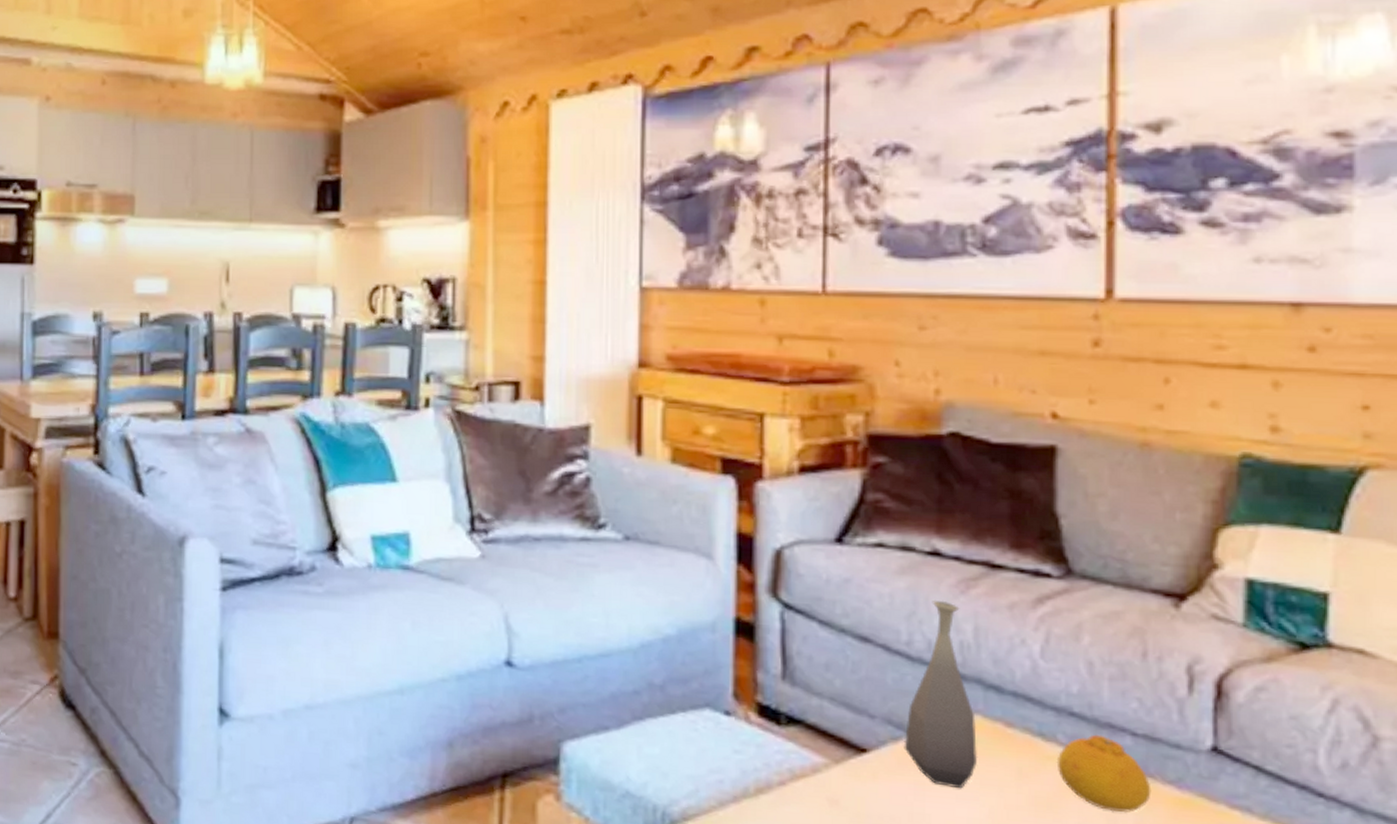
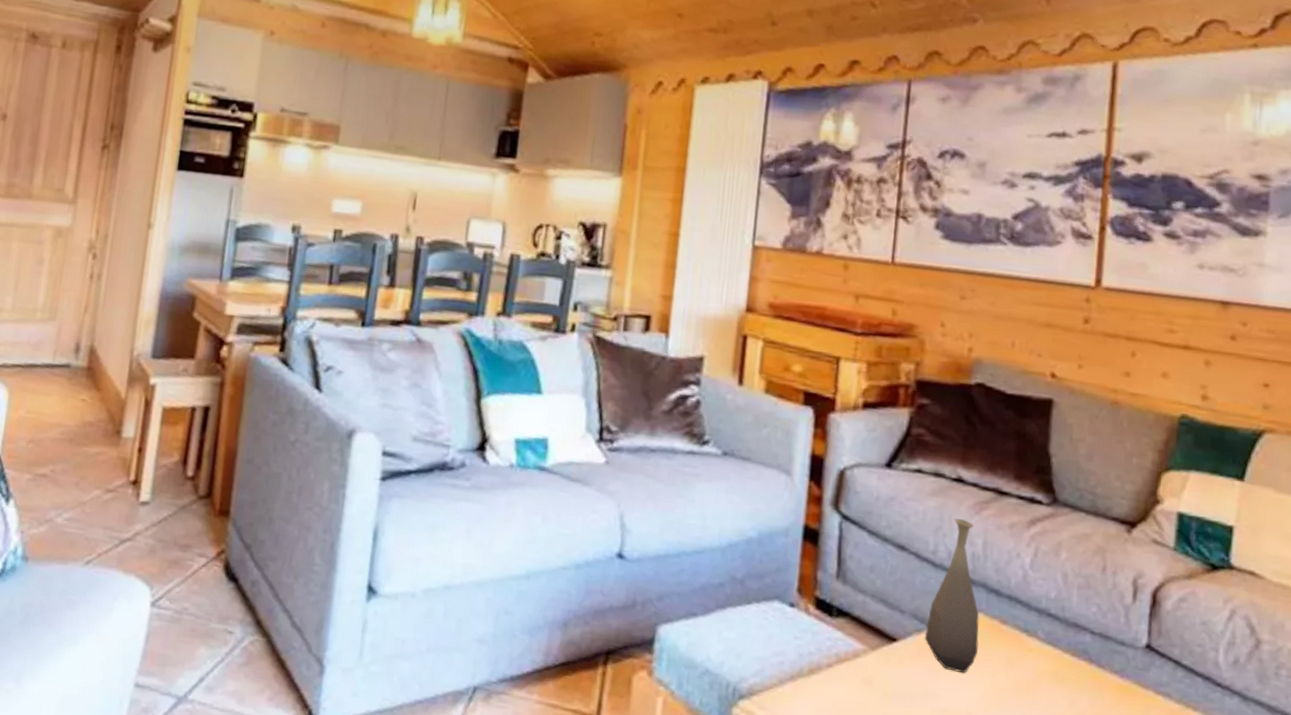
fruit: present [1056,734,1152,813] -> none [1035,632,1102,696]

